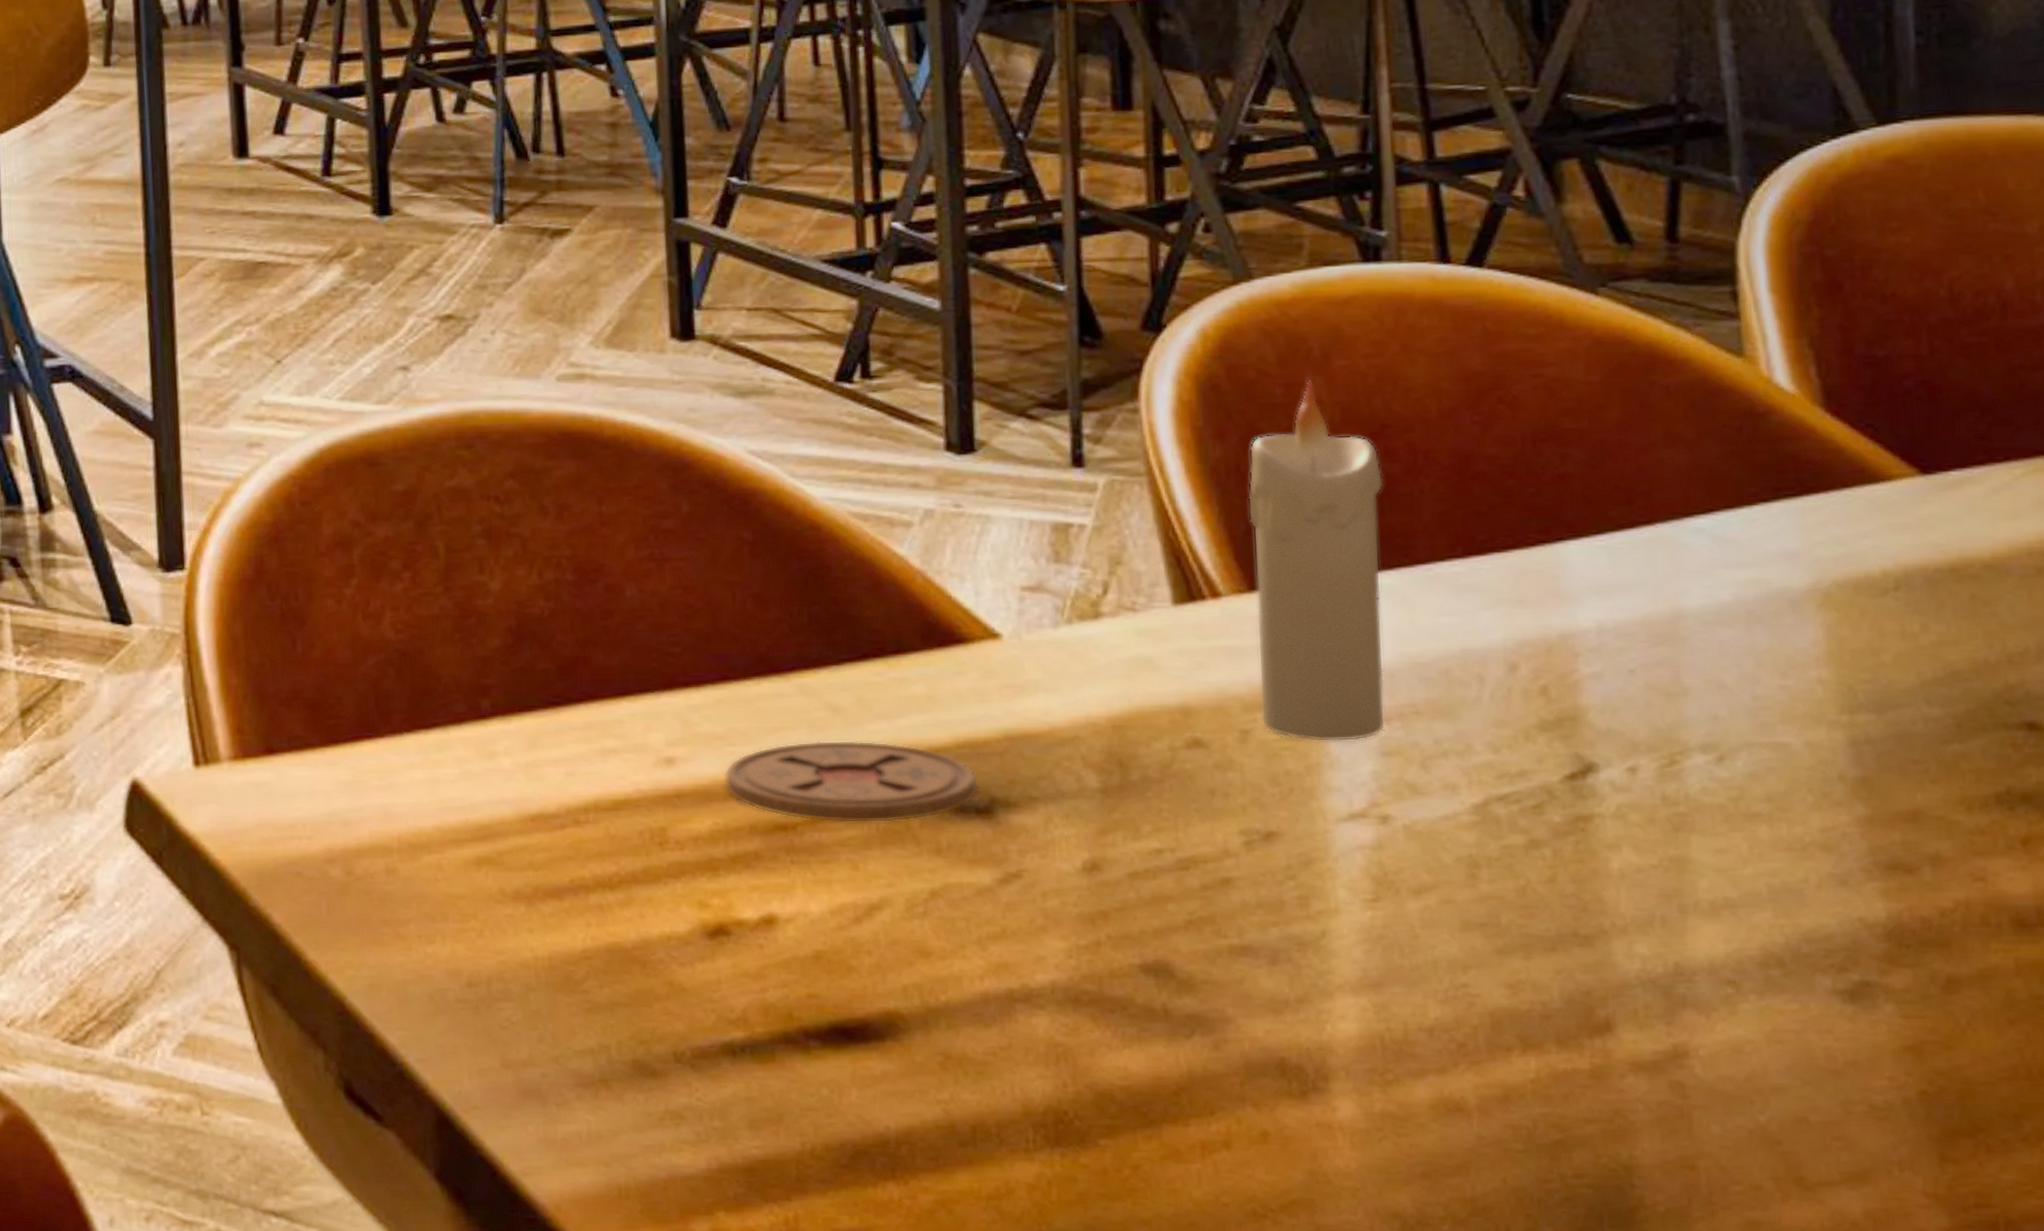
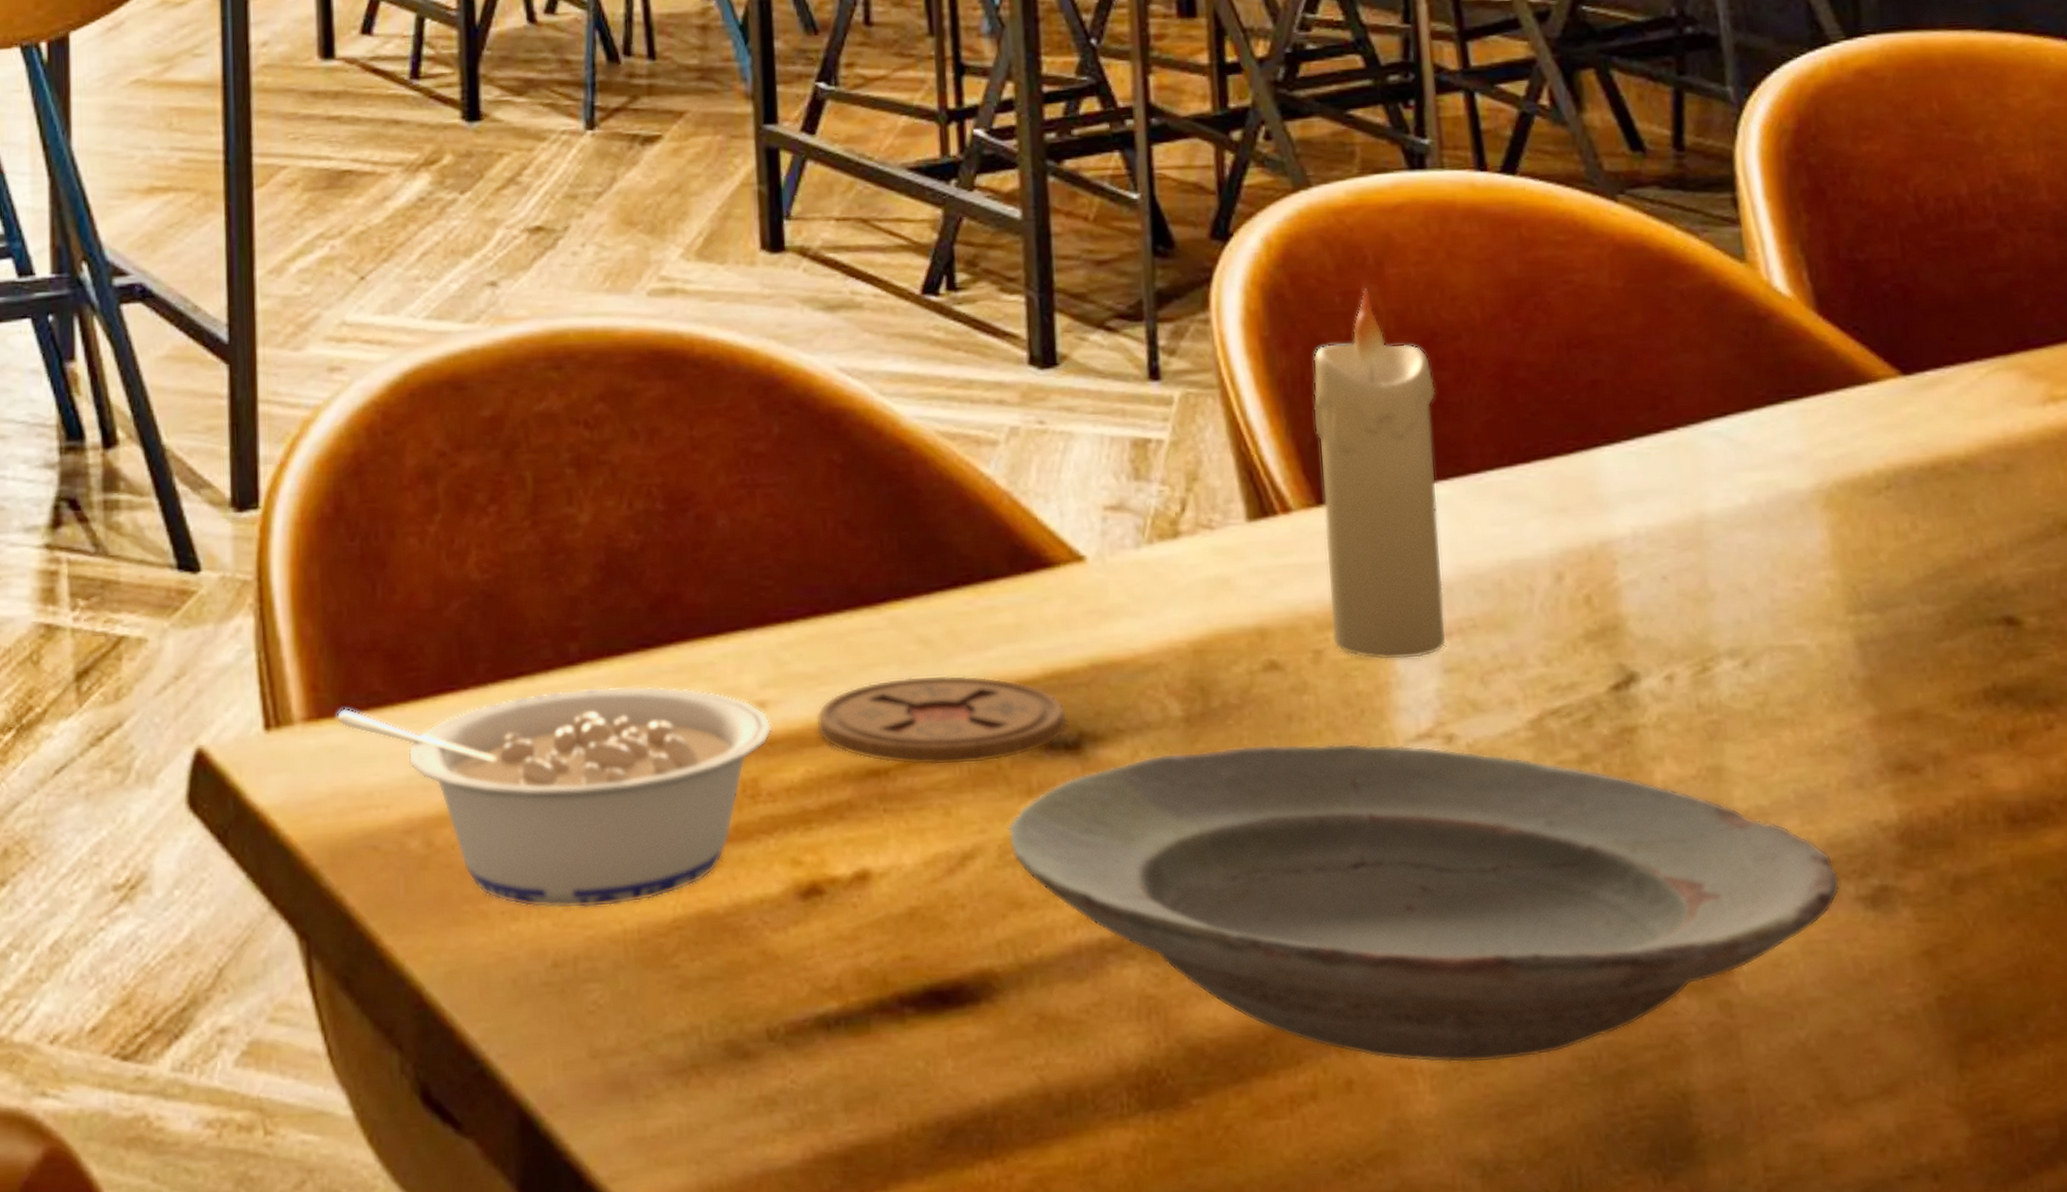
legume: none [260,739,680,936] -> present [336,685,772,909]
plate: none [915,818,1815,1124] -> present [1007,743,1840,1063]

